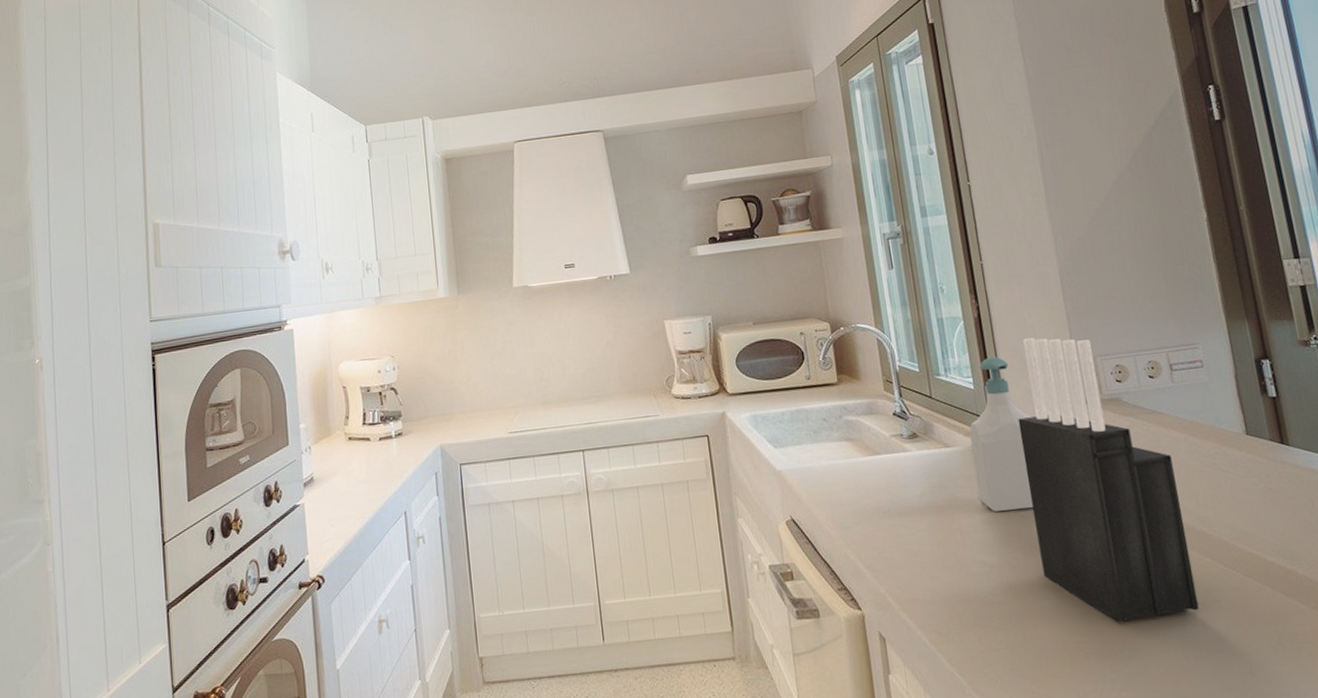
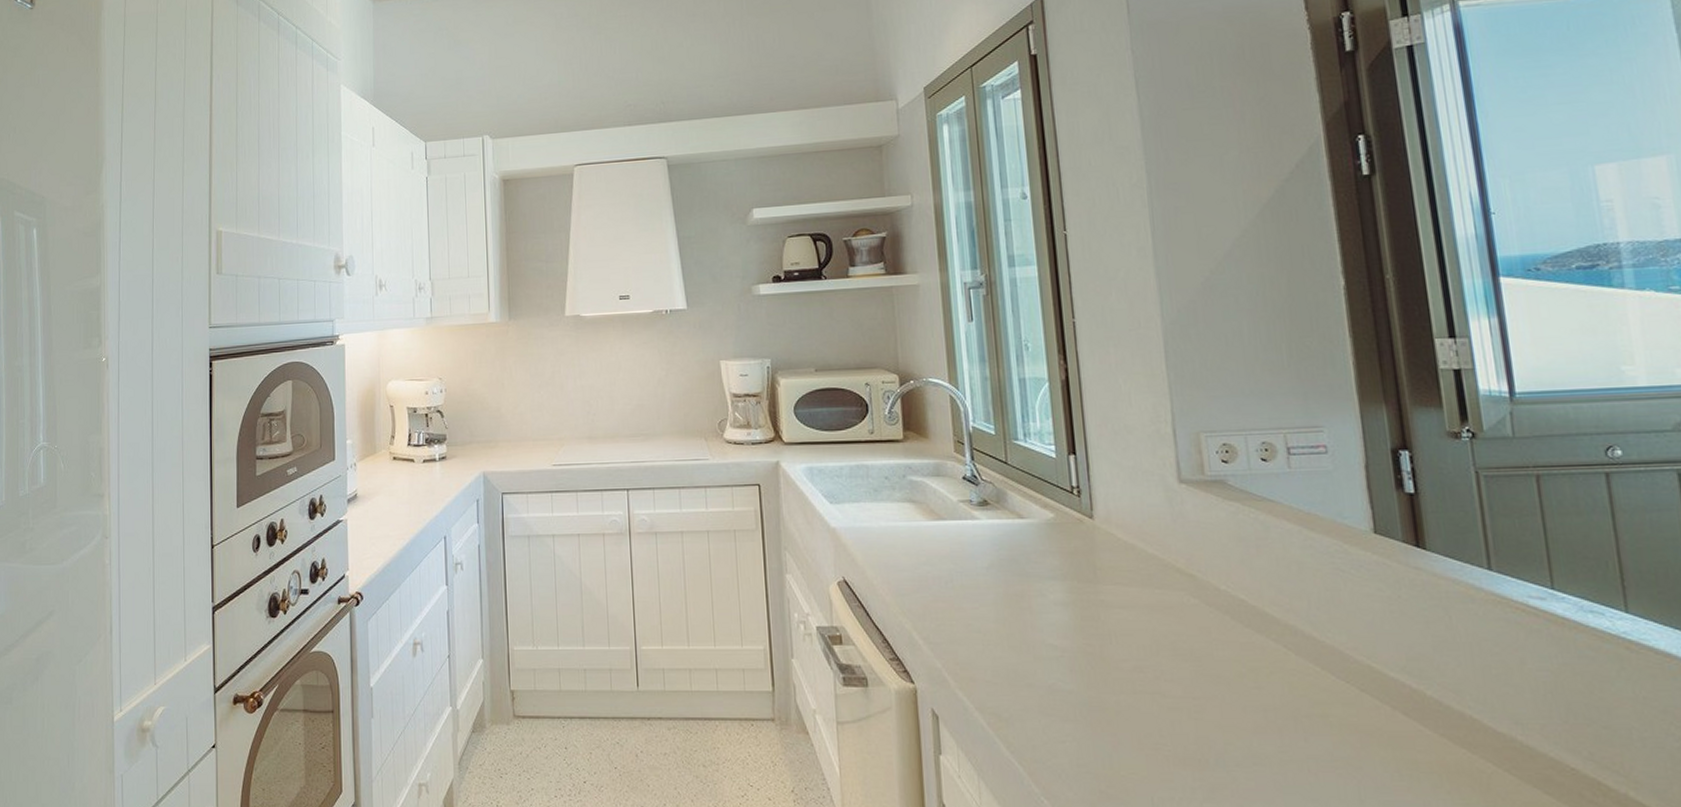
soap bottle: present [969,356,1034,512] -> none [1047,424,1121,593]
knife block: present [1018,338,1199,622] -> none [1104,407,1302,726]

